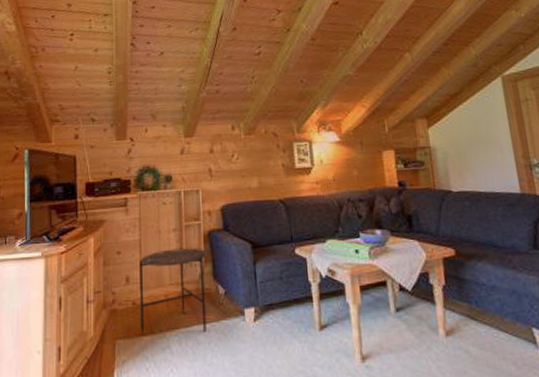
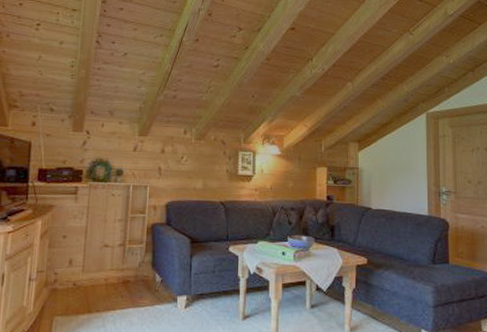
side table: present [139,247,208,335] -> none [79,236,150,314]

